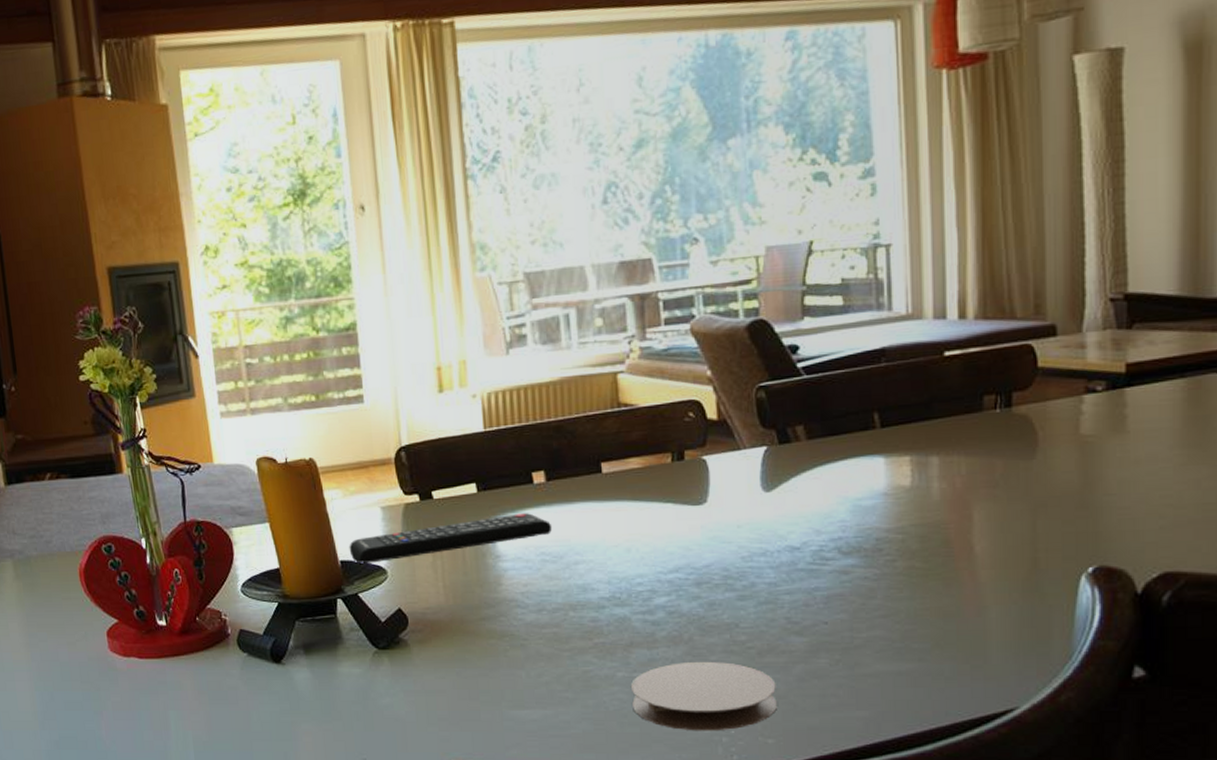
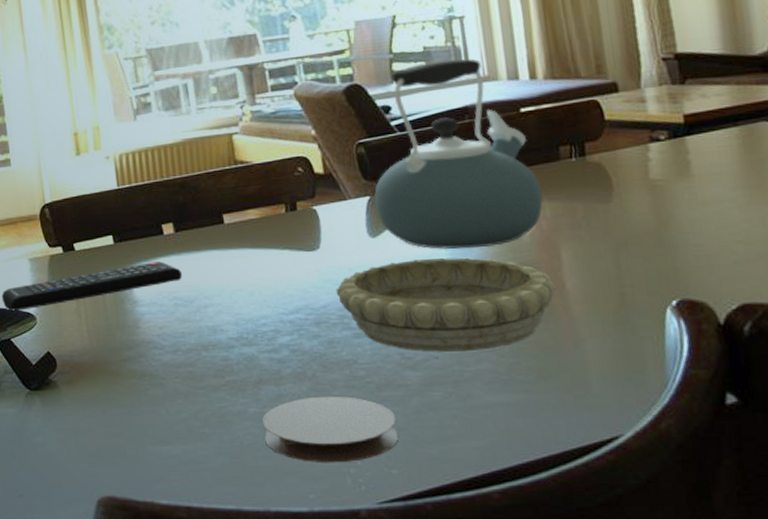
decorative bowl: none [721,516,963,618] -> present [336,257,556,353]
kettle: none [771,293,960,507] -> present [374,58,544,249]

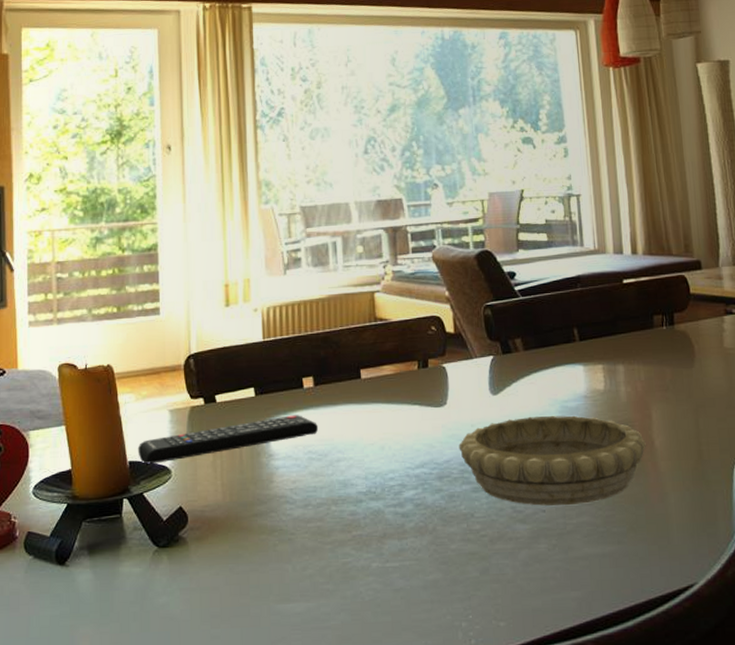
coaster: present [261,396,399,463] -> none [383,549,507,618]
kettle: present [374,58,544,249] -> none [497,232,639,408]

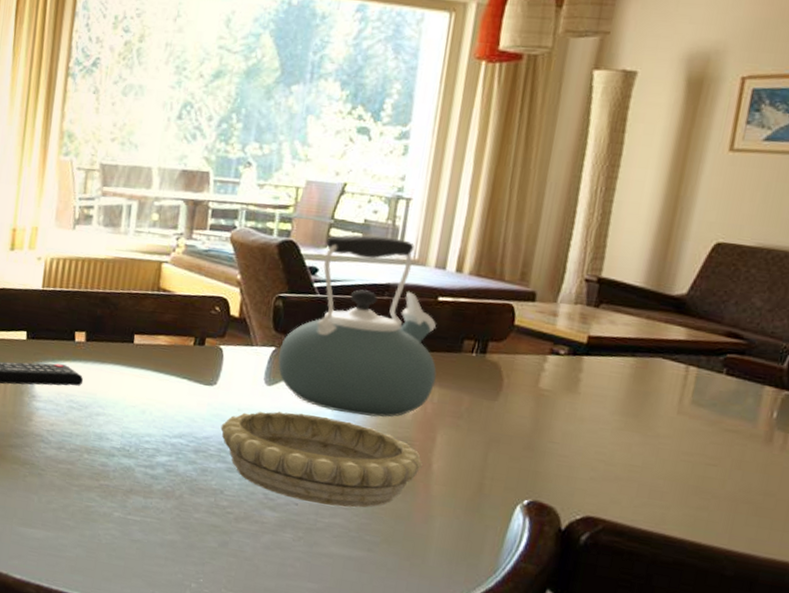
kettle: none [497,232,639,408] -> present [278,234,437,418]

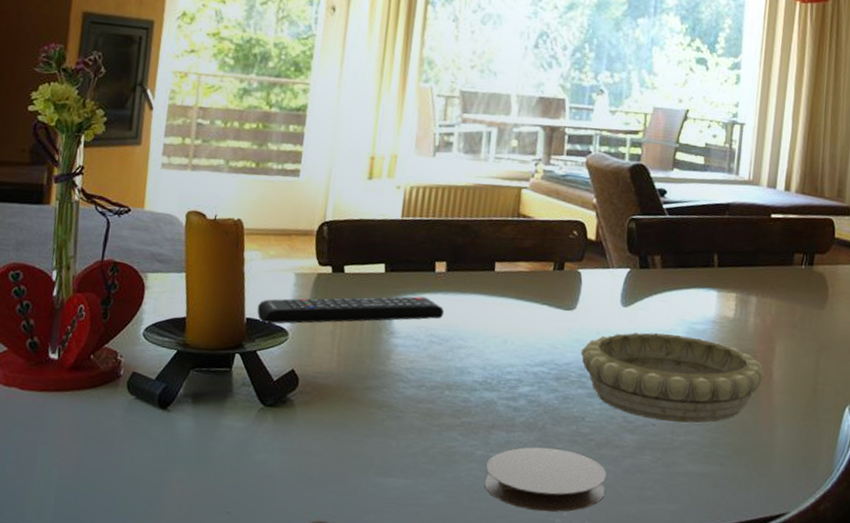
coaster: none [121,513,245,578] -> present [484,447,607,513]
kettle: present [278,234,437,418] -> none [632,157,773,332]

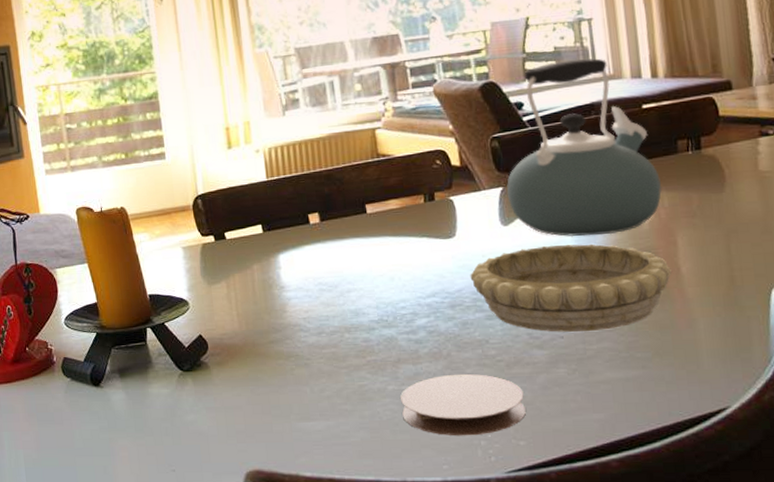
remote control: present [257,296,445,325] -> none [156,249,327,298]
kettle: none [632,157,773,332] -> present [506,58,662,237]

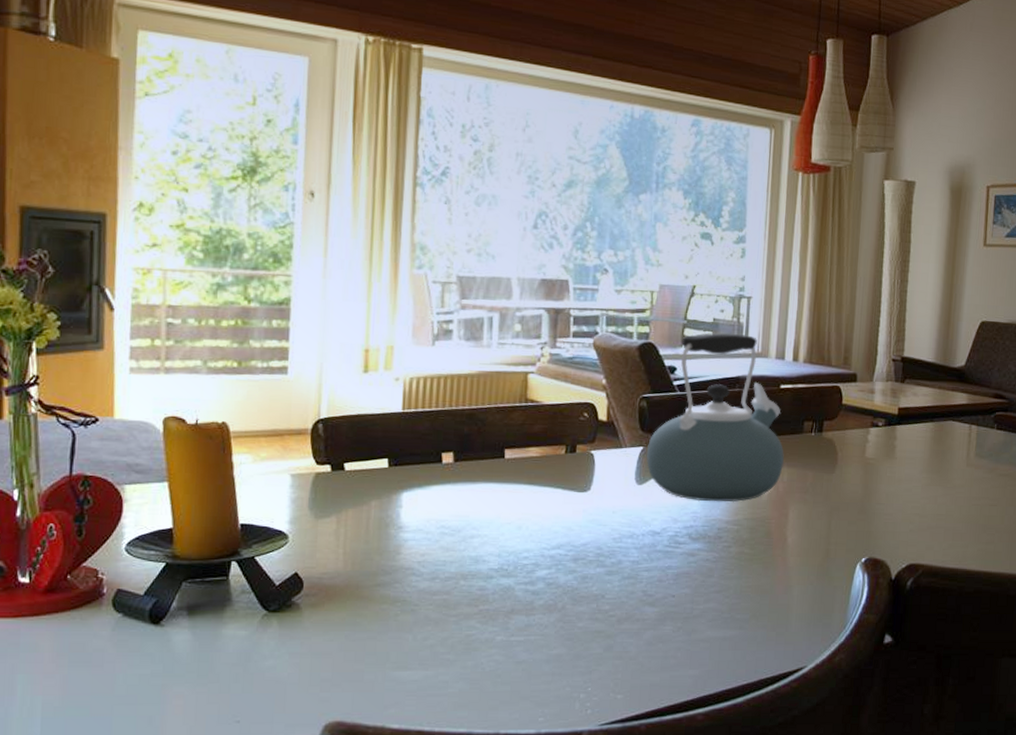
coaster: present [400,373,526,436] -> none [506,627,629,689]
decorative bowl: present [470,244,672,333] -> none [597,508,779,593]

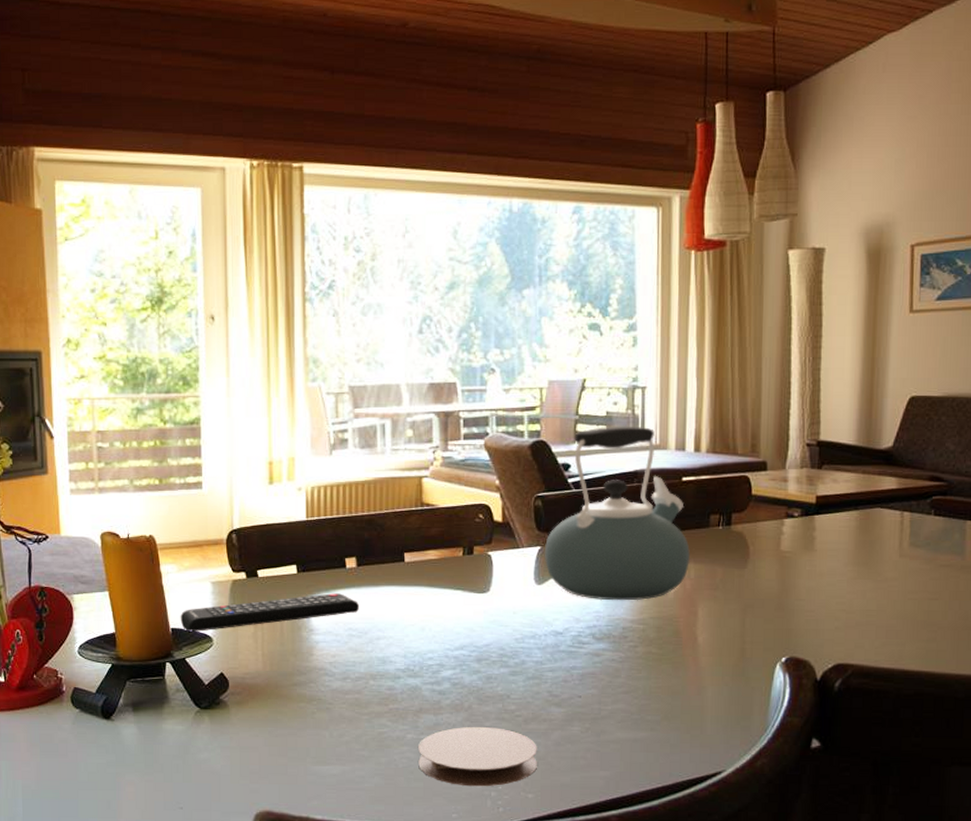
remote control: none [251,489,455,529] -> present [180,593,360,633]
coaster: none [506,627,629,689] -> present [417,726,537,787]

